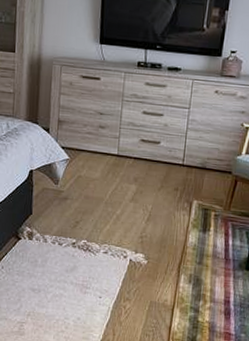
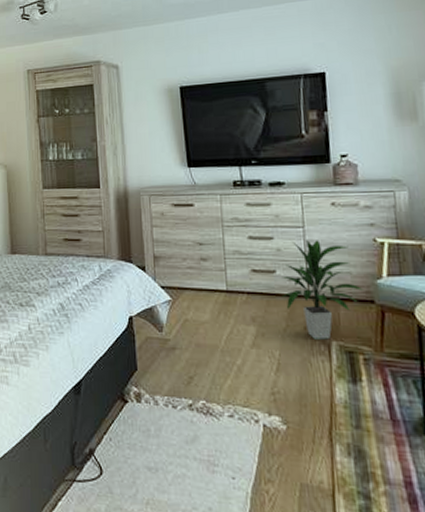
indoor plant: none [162,119,226,199] -> present [282,240,363,340]

